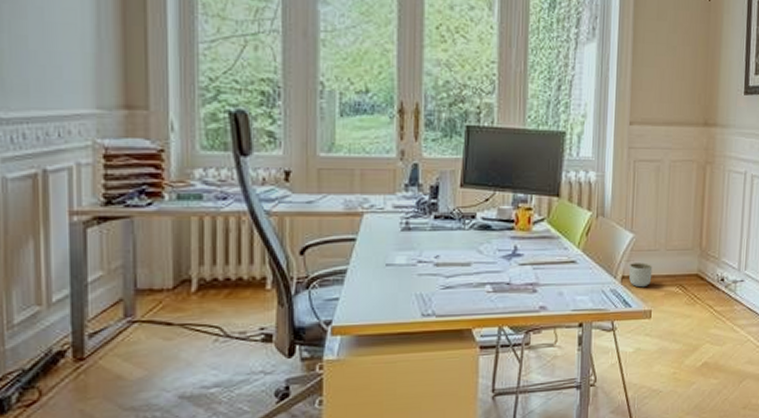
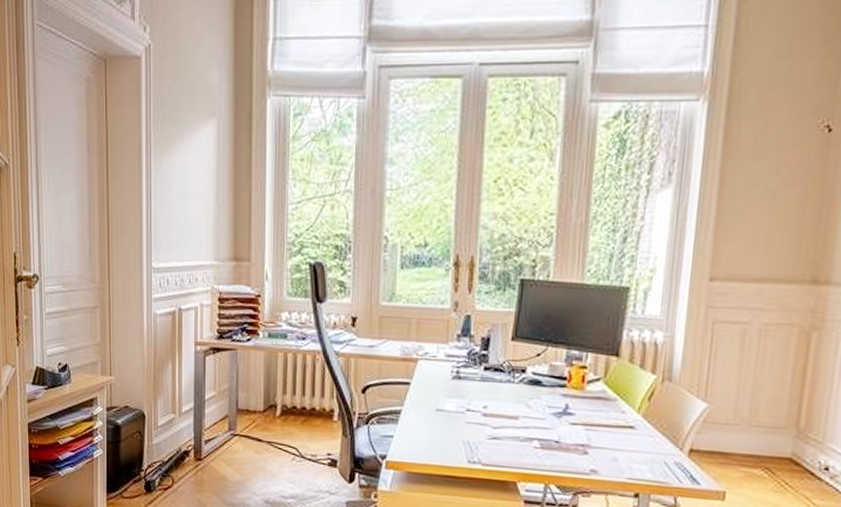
planter: present [628,262,653,288] -> none [698,436,730,465]

